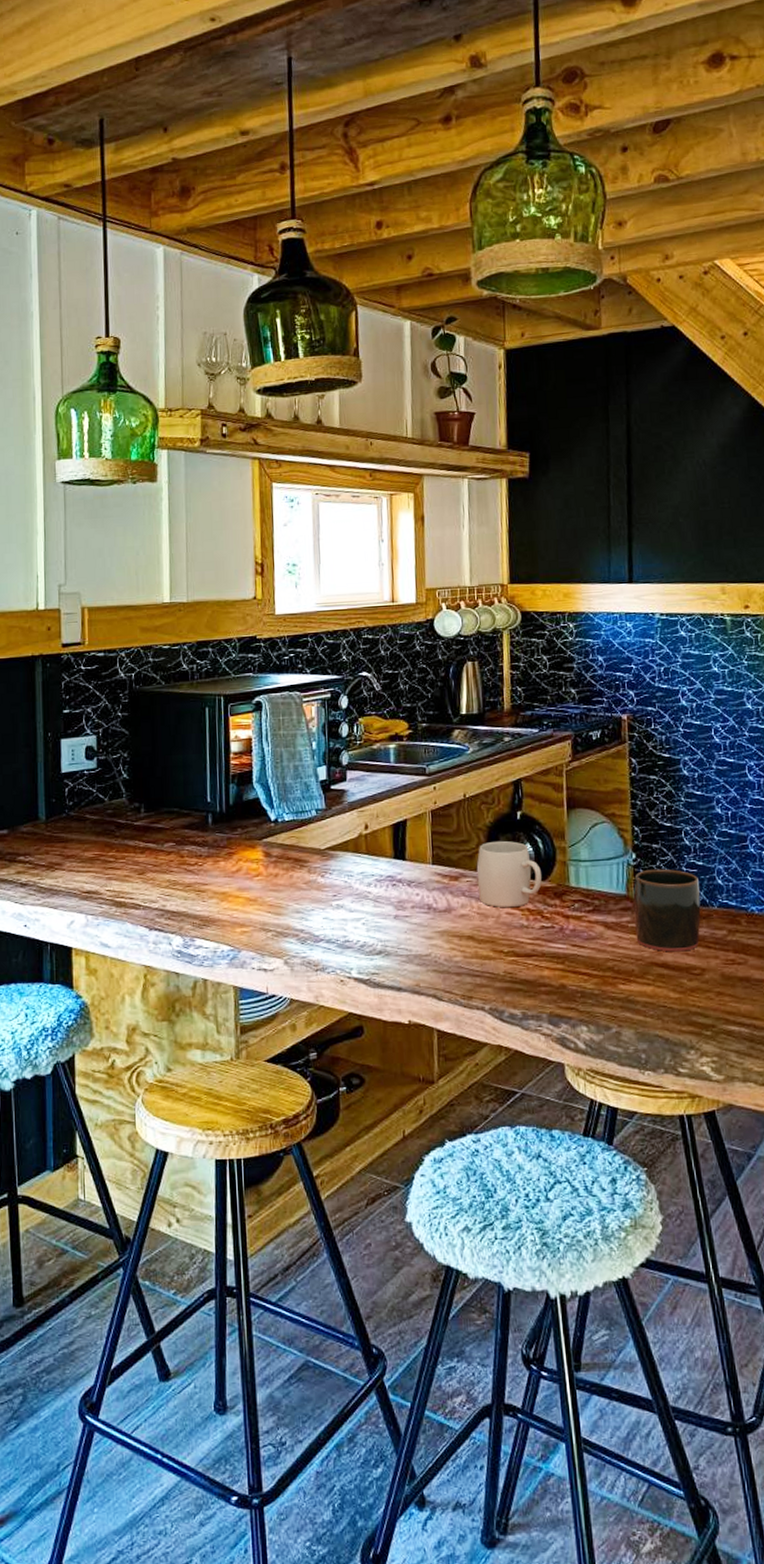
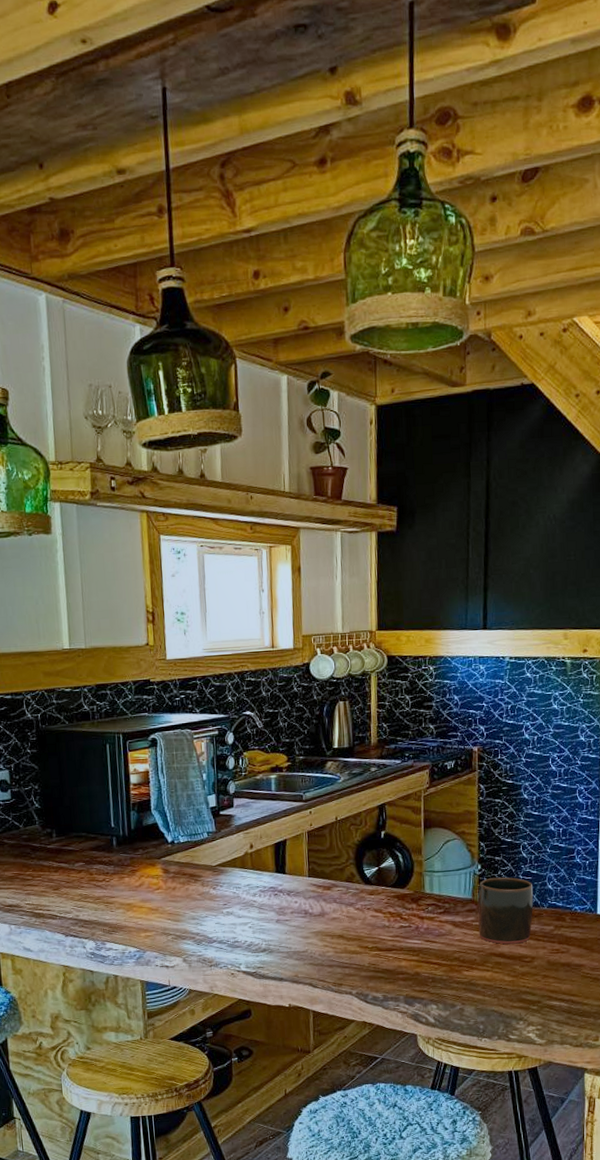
mug: present [476,840,542,908] -> none [346,856,401,912]

